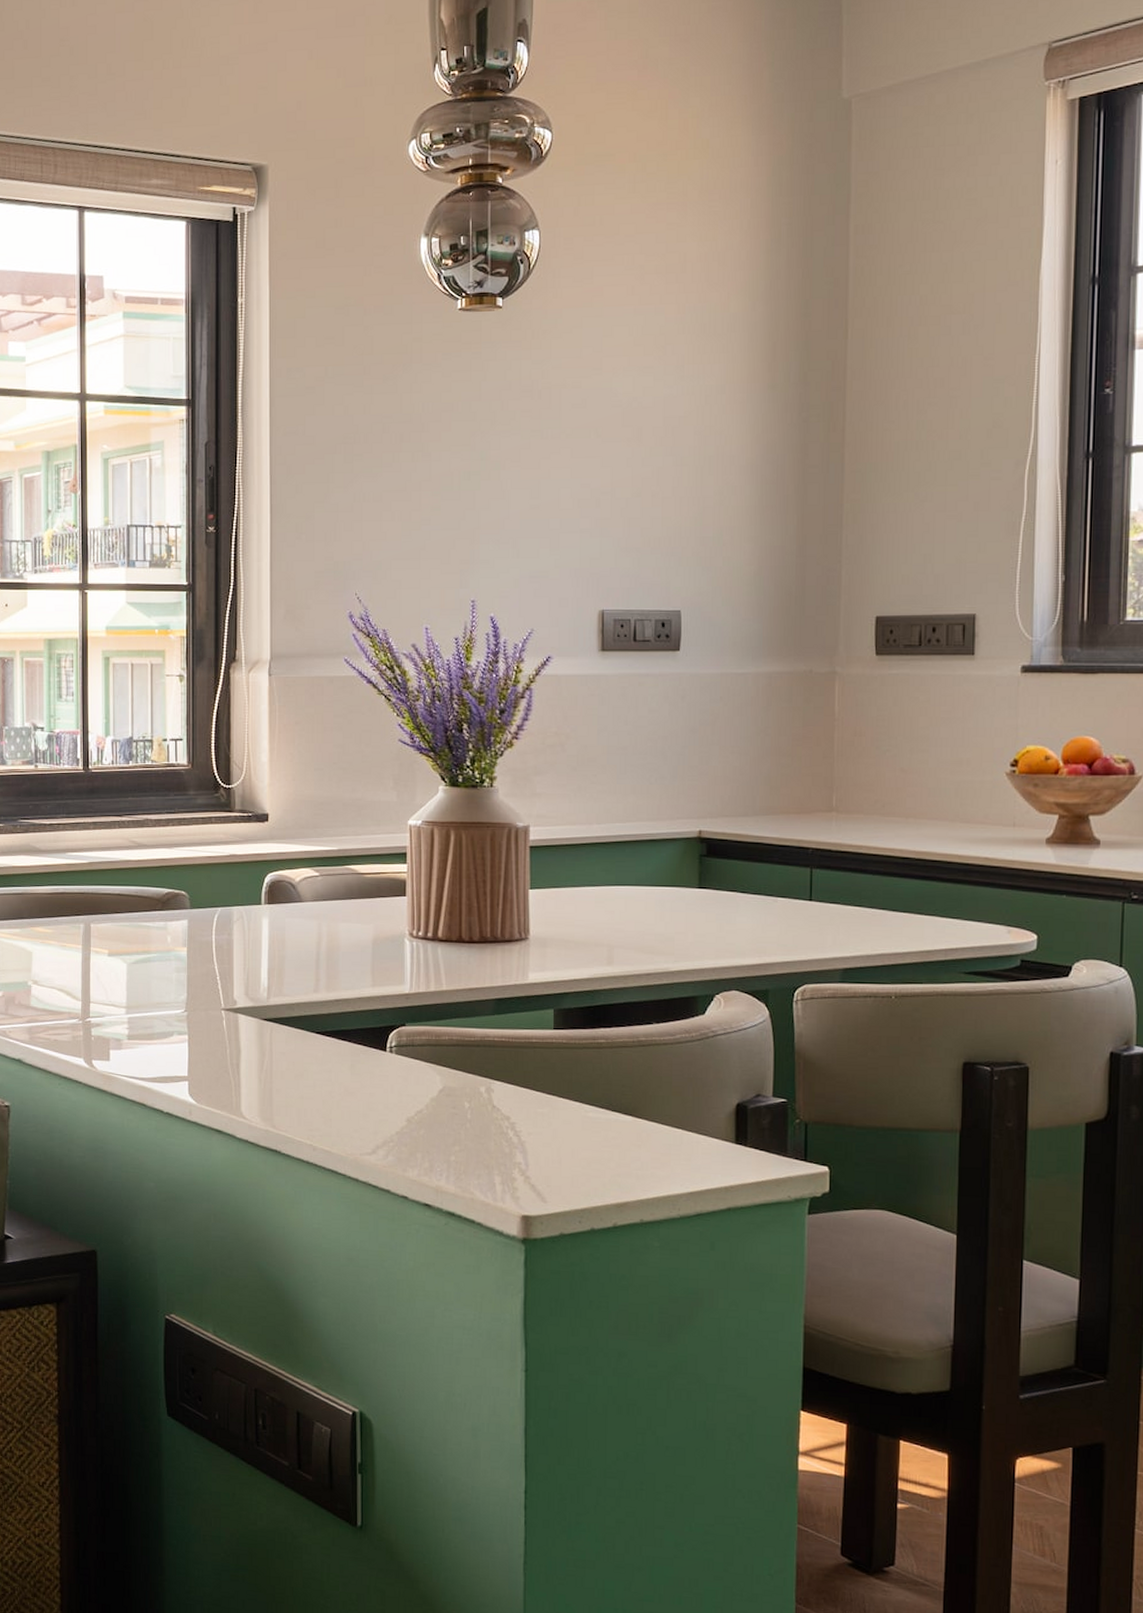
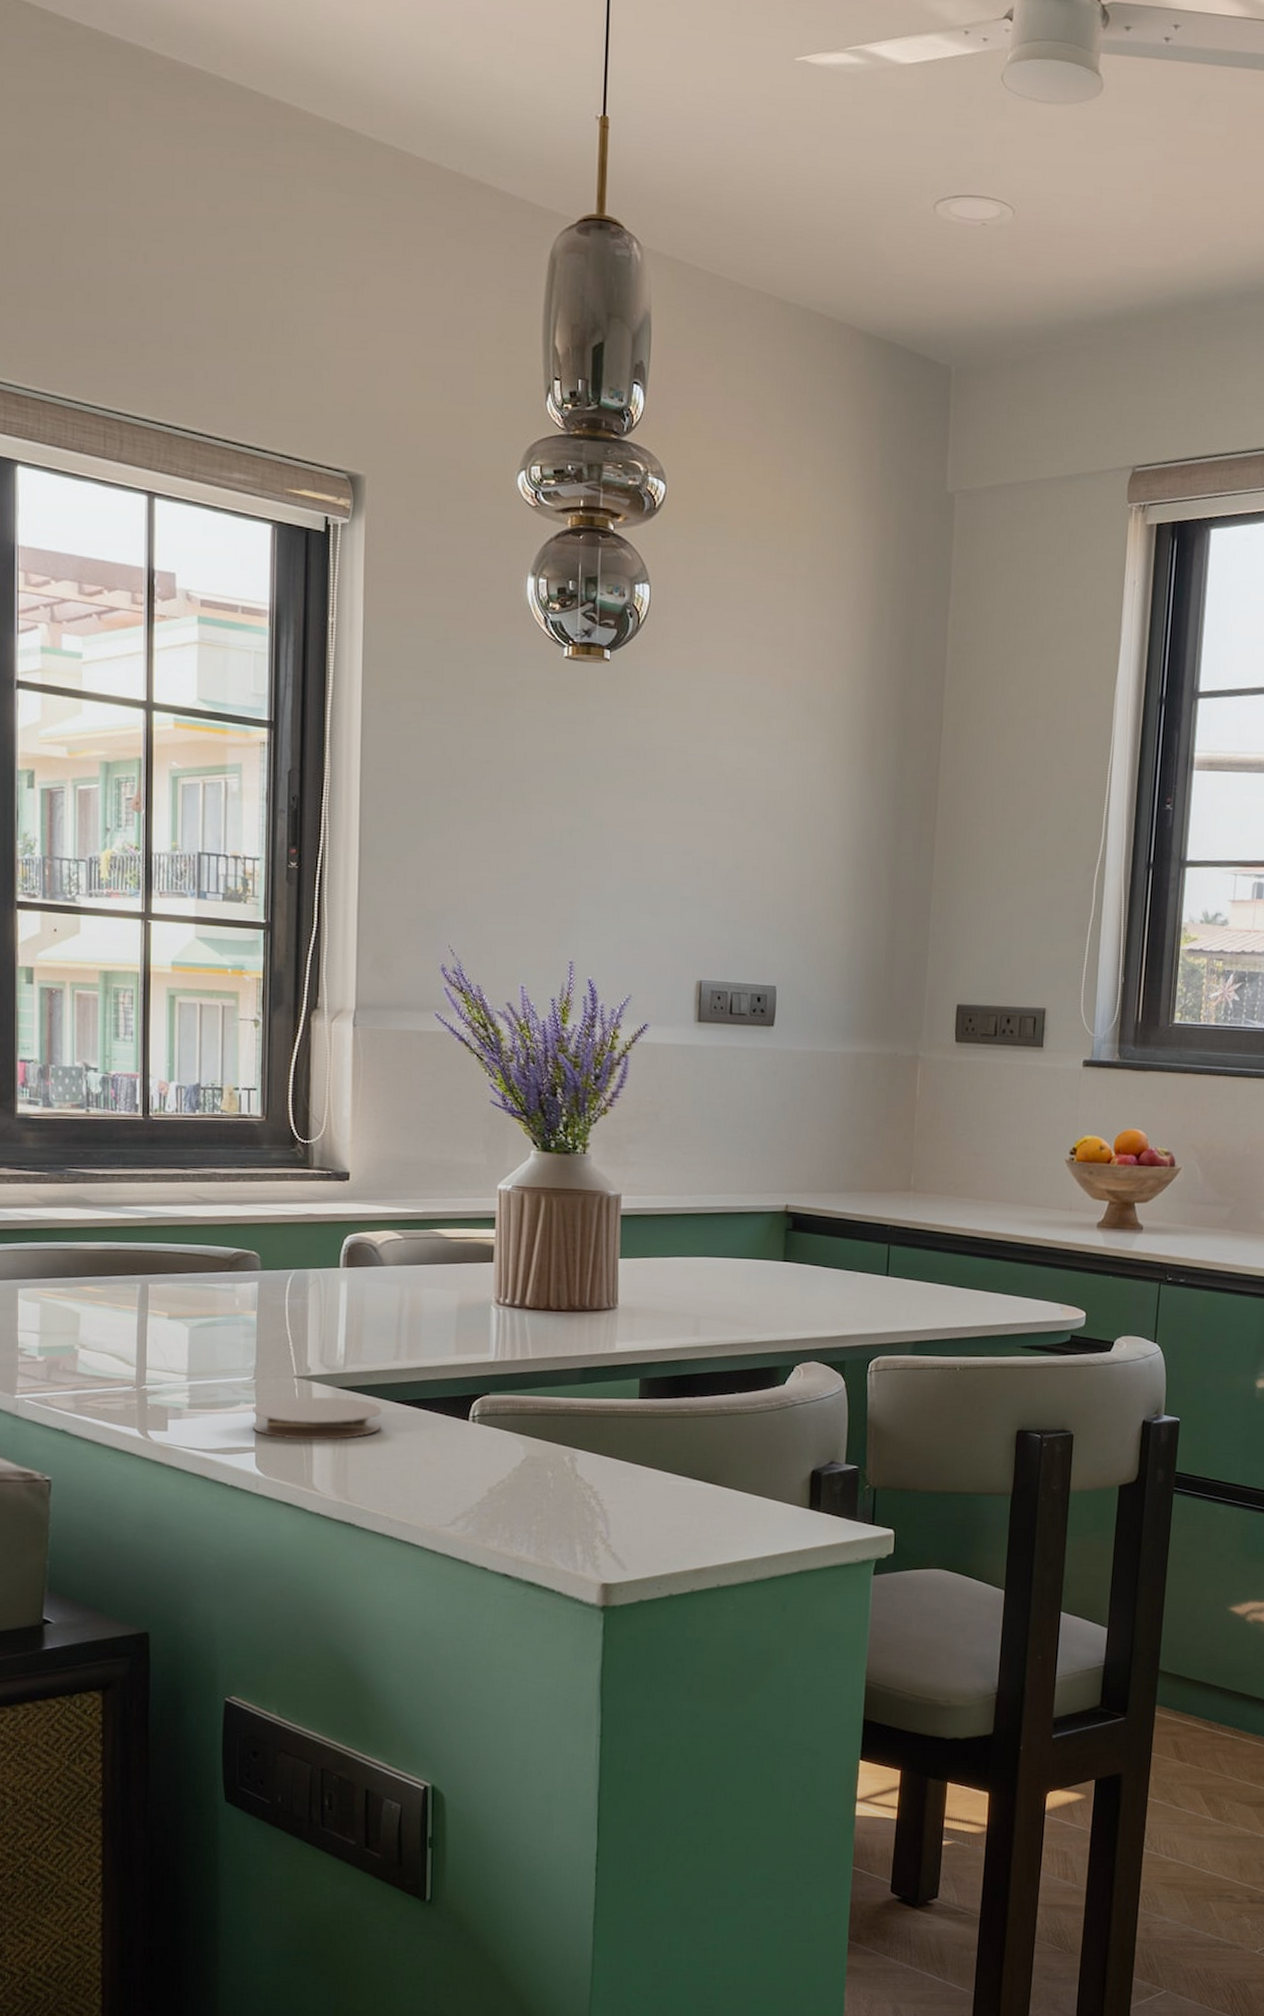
coaster: none [184,1027,304,1070] -> present [251,1396,382,1441]

